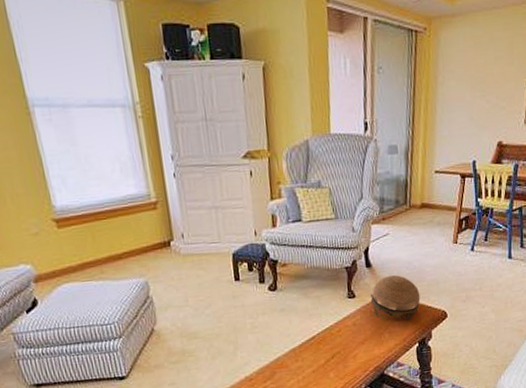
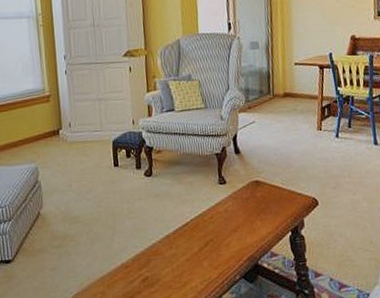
decorative bowl: present [371,275,421,320] -> none [241,161,290,207]

